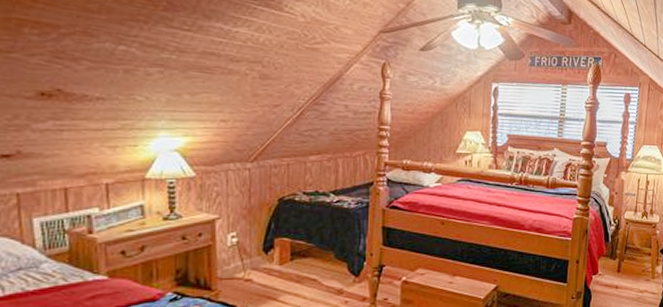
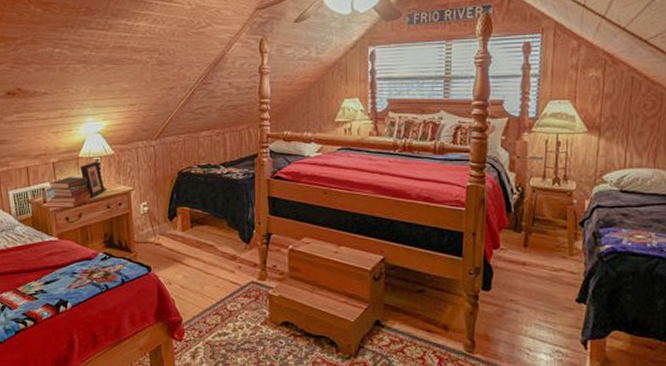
books: none [94,202,159,239] -> present [47,177,90,208]
picture frame: none [146,184,180,228] -> present [80,162,105,199]

